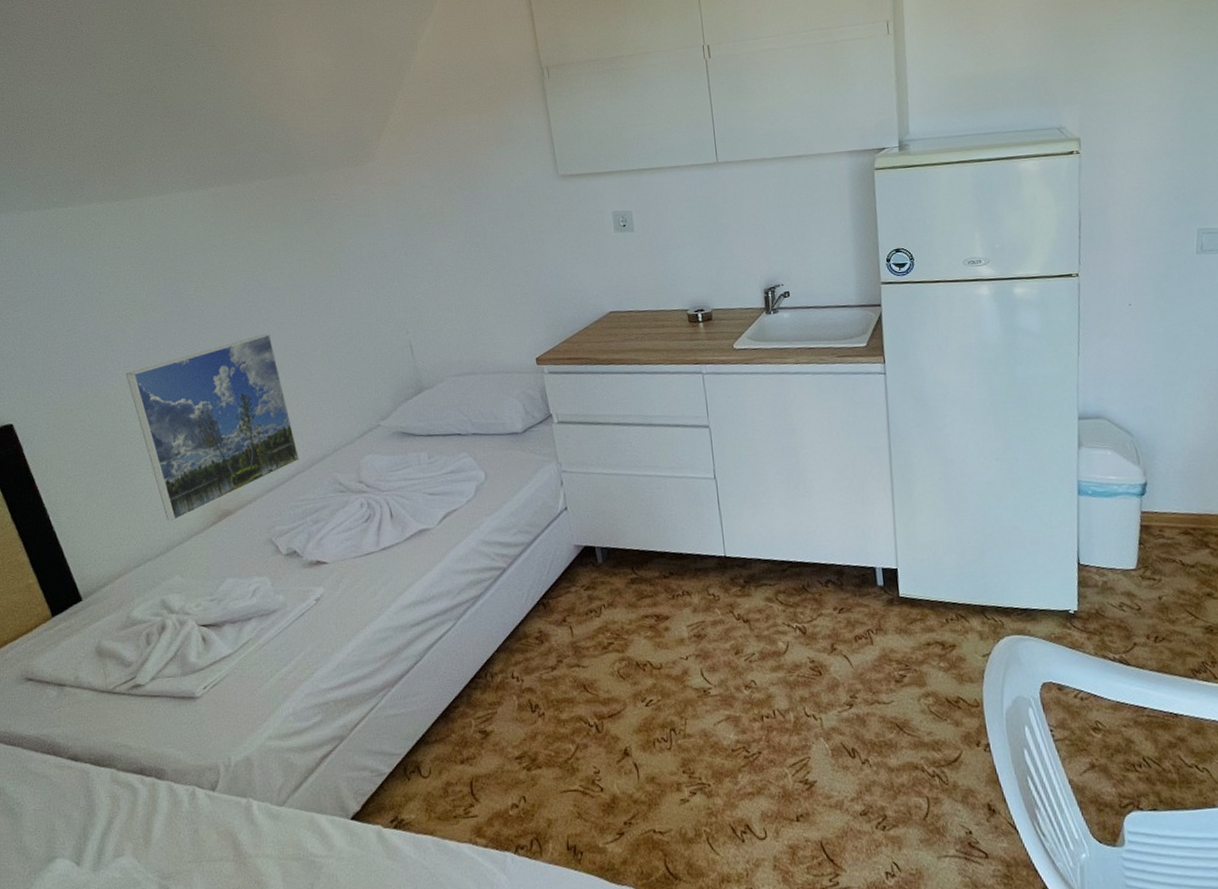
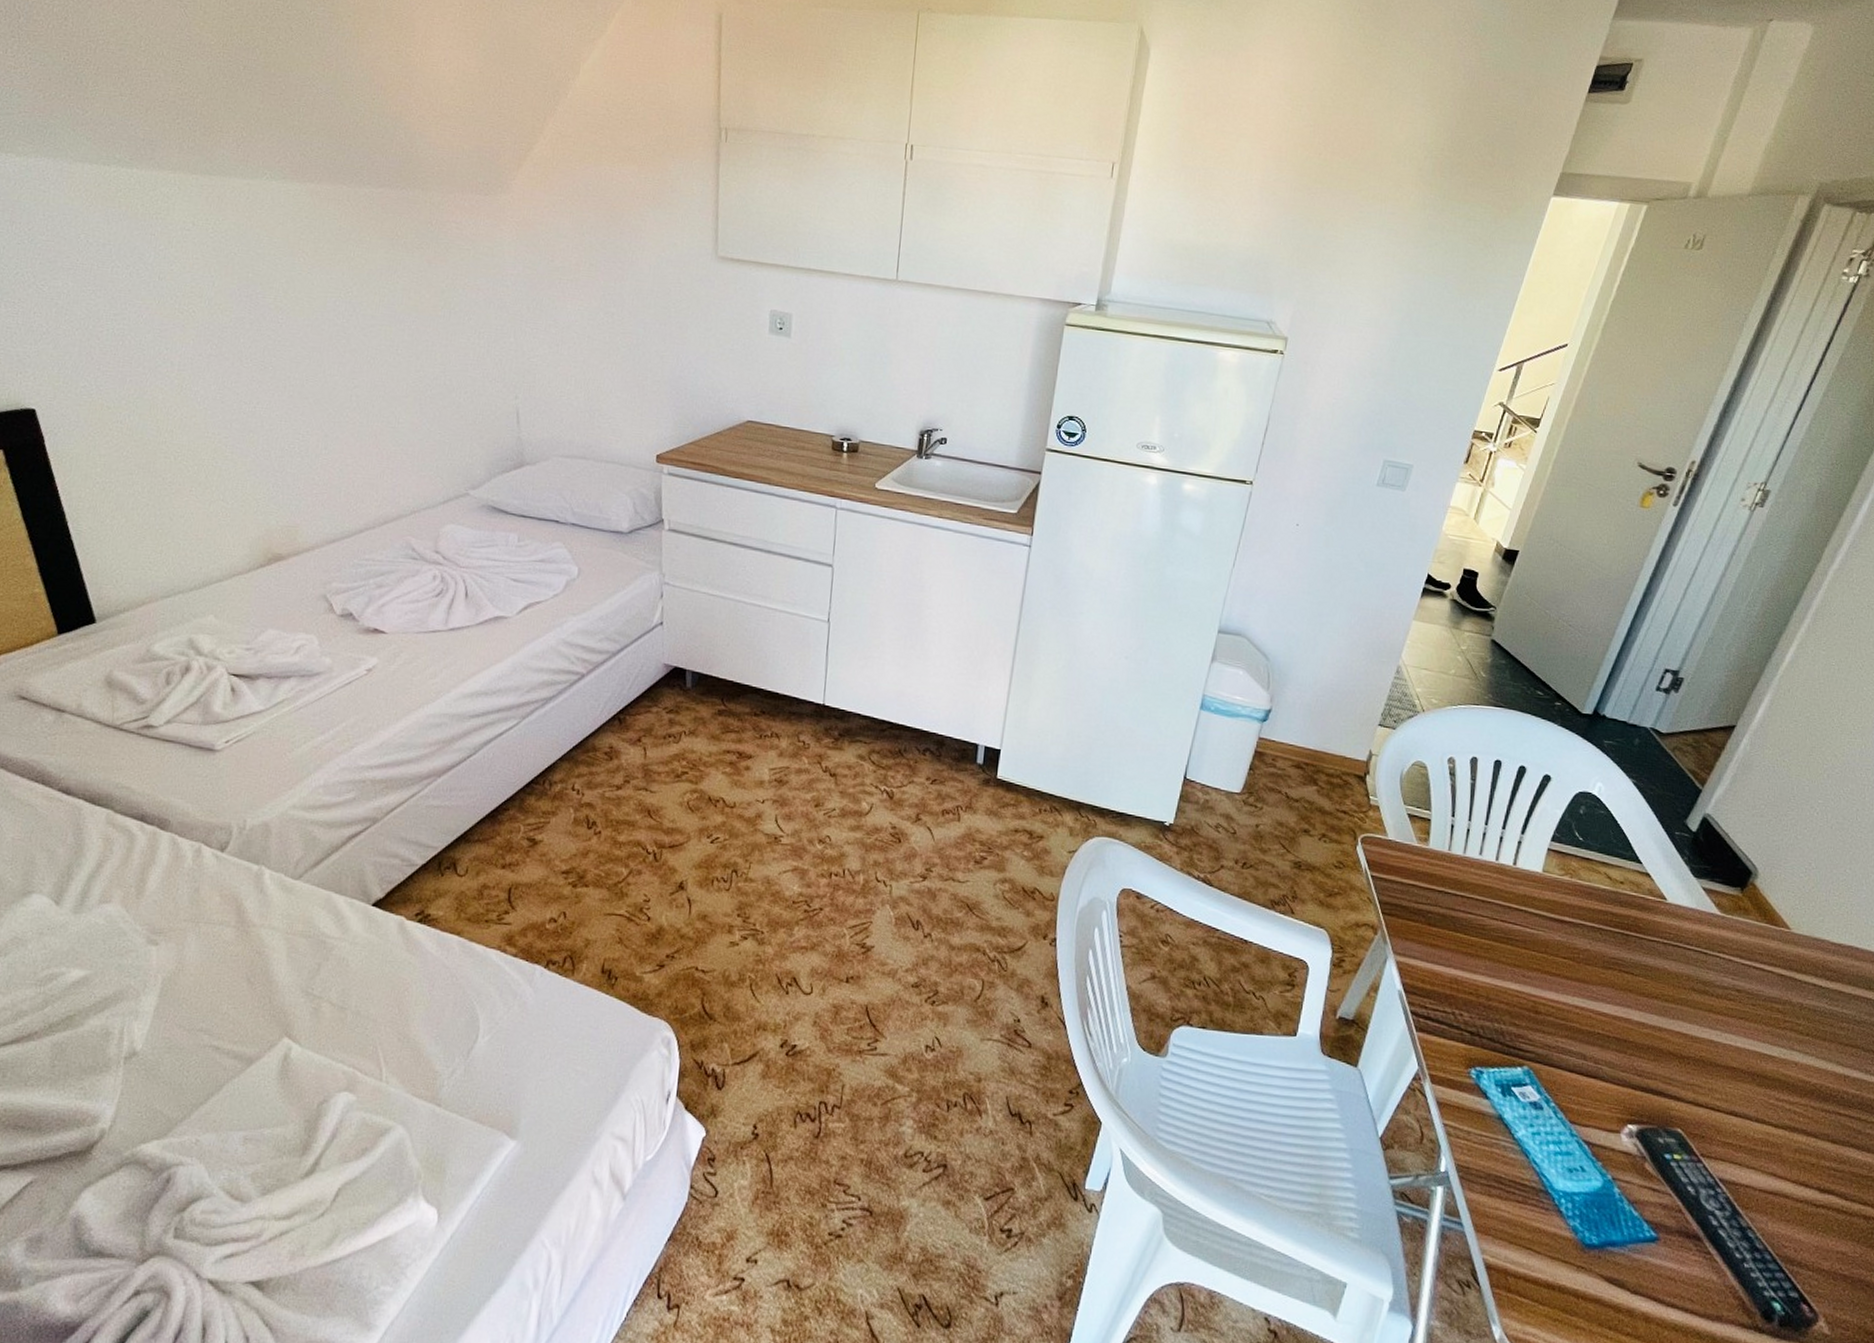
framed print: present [125,333,300,521] -> none [179,365,372,555]

